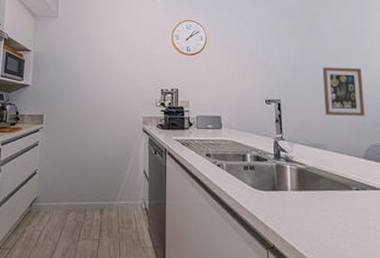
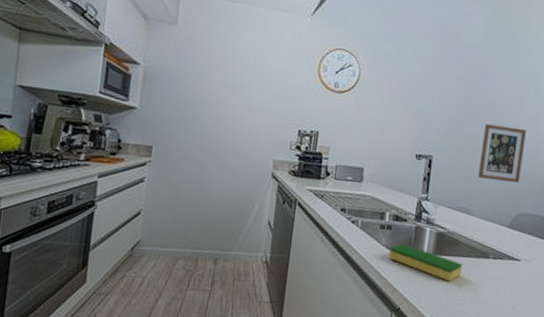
dish sponge: none [255,182,329,216] -> present [388,243,463,282]

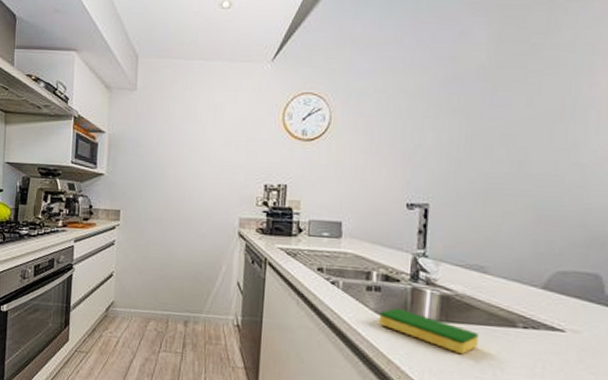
wall art: present [478,124,526,183] -> none [494,161,562,232]

